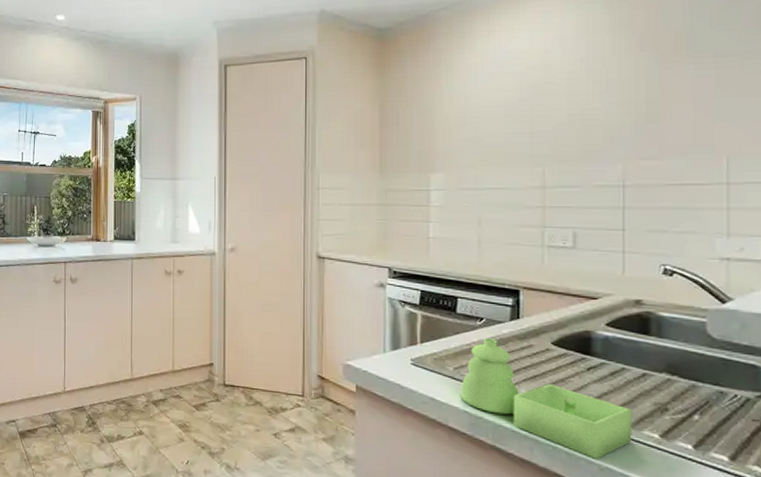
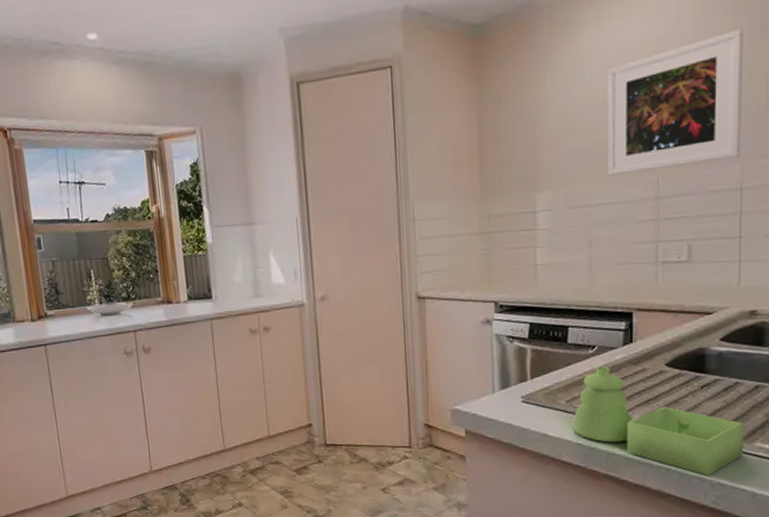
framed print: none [497,48,622,165] -> present [607,29,743,176]

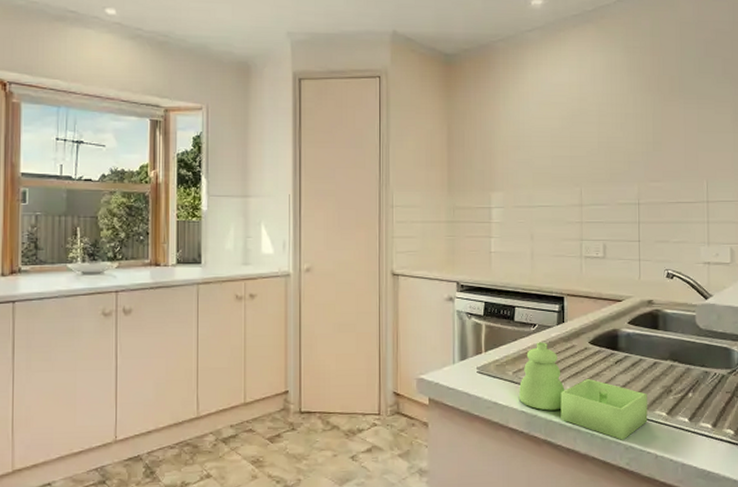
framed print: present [607,29,743,176] -> none [544,86,637,185]

